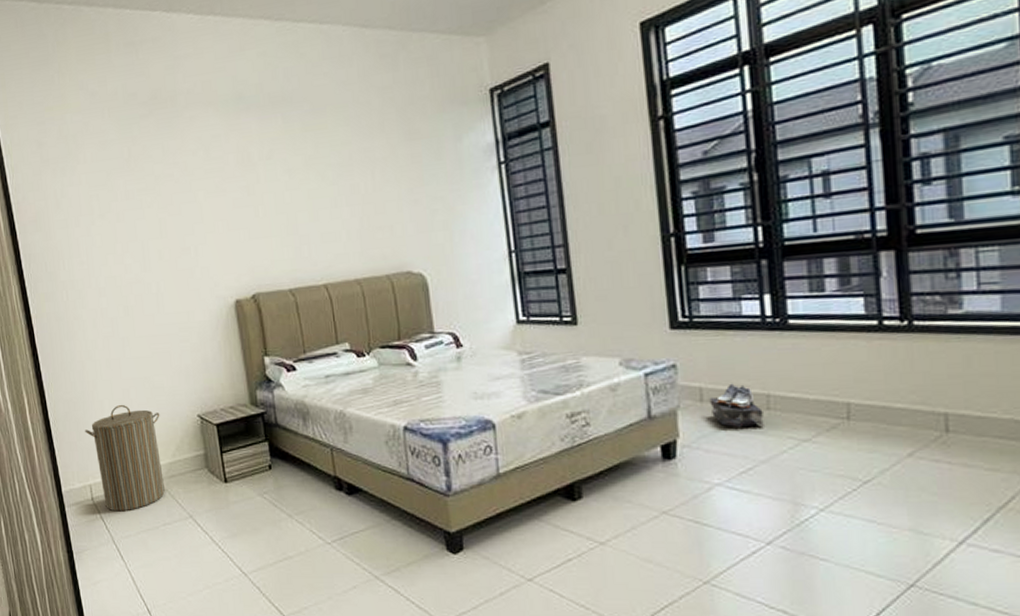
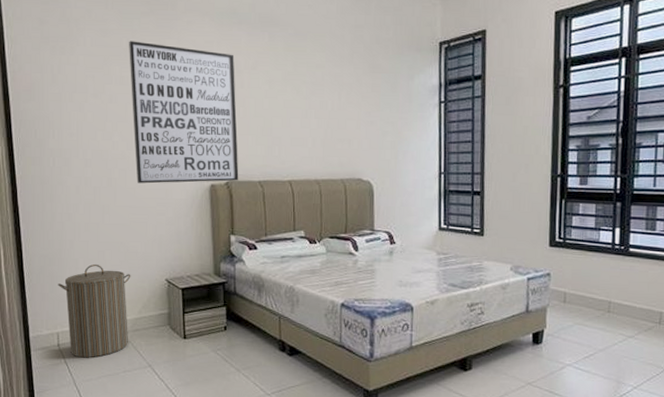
wall art: none [130,145,266,308] -> present [129,41,239,184]
shoe: present [709,383,764,428] -> none [570,291,605,325]

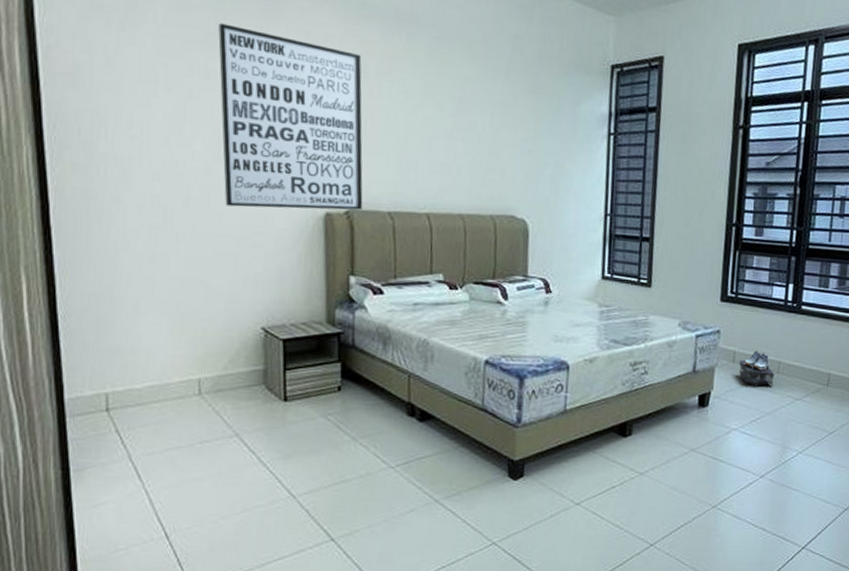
laundry hamper: present [58,264,131,358] -> none [108,305,214,426]
shoe: none [570,291,605,325] -> present [739,350,774,387]

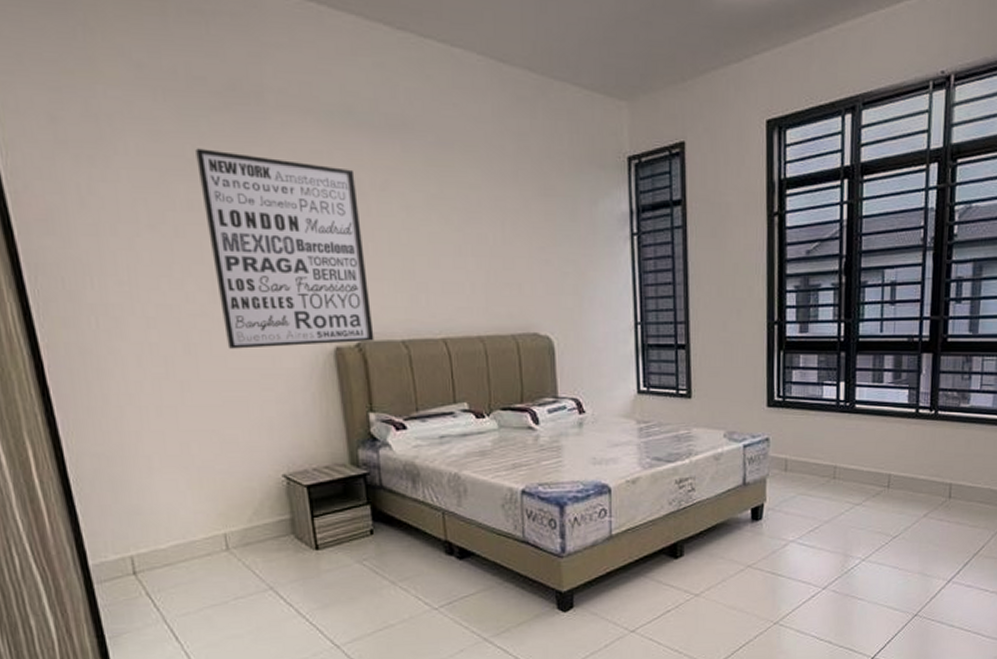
shoe: present [739,350,774,387] -> none [792,456,830,494]

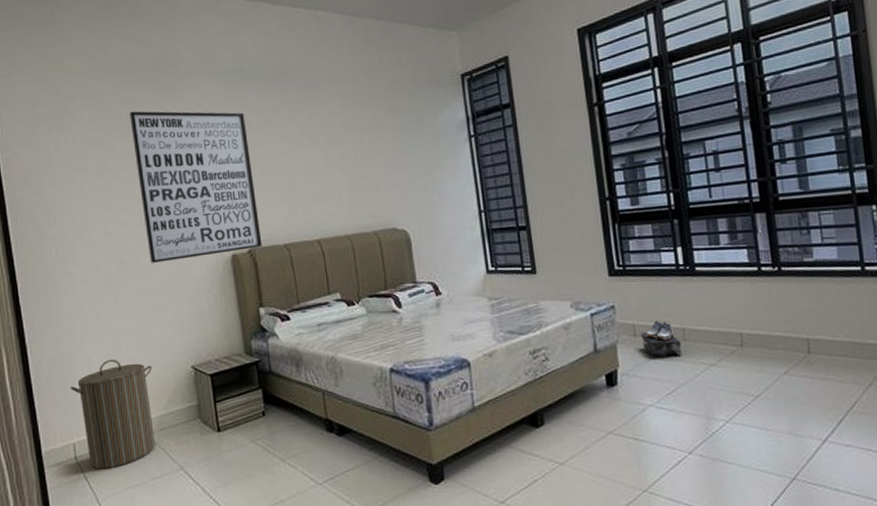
laundry hamper: none [123,460,239,587] -> present [70,359,156,470]
shoe: none [792,456,830,494] -> present [641,320,682,356]

